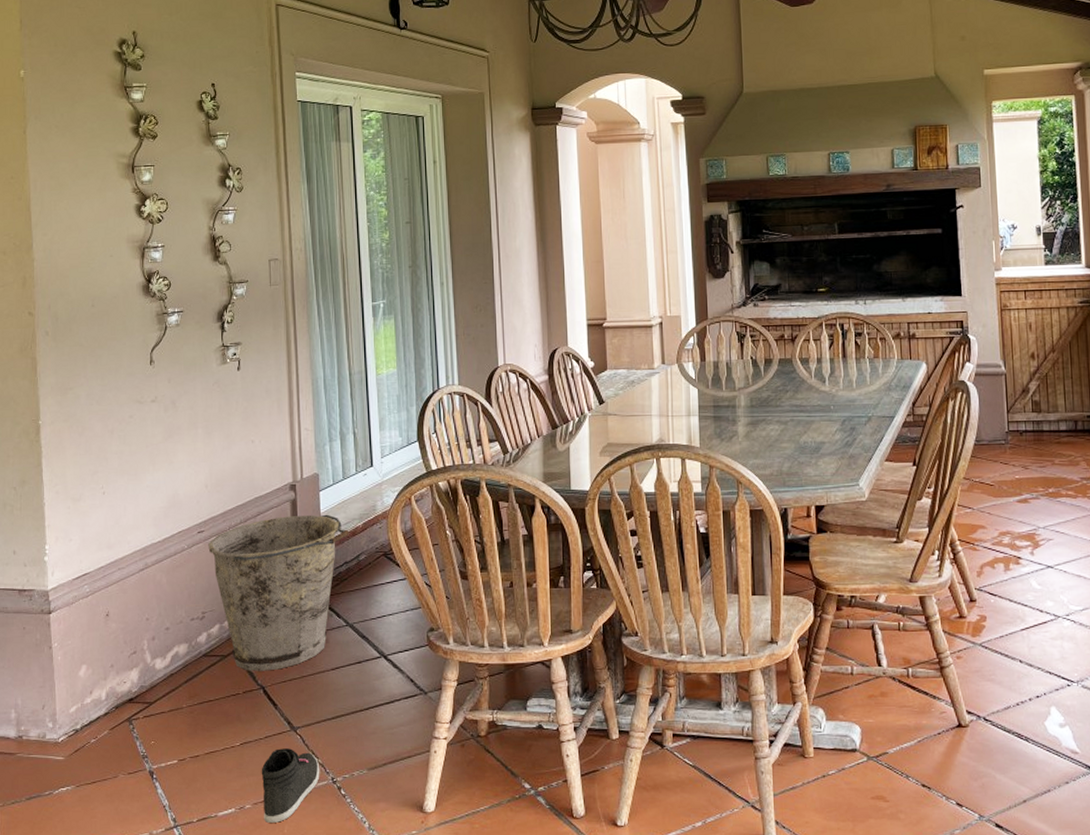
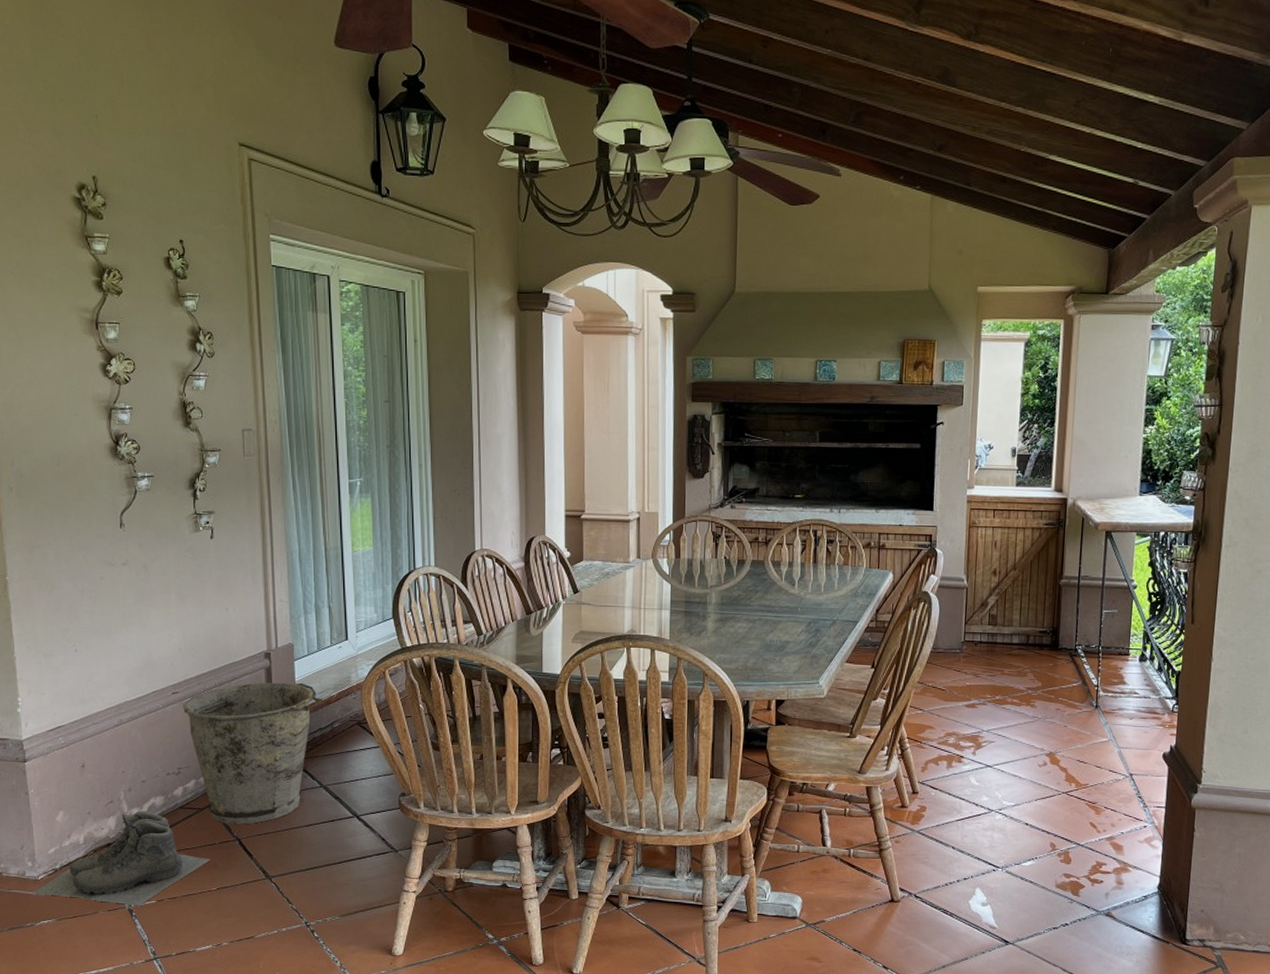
boots: none [52,661,234,767] -> present [32,811,211,906]
sneaker: present [261,748,320,823] -> none [237,894,294,959]

